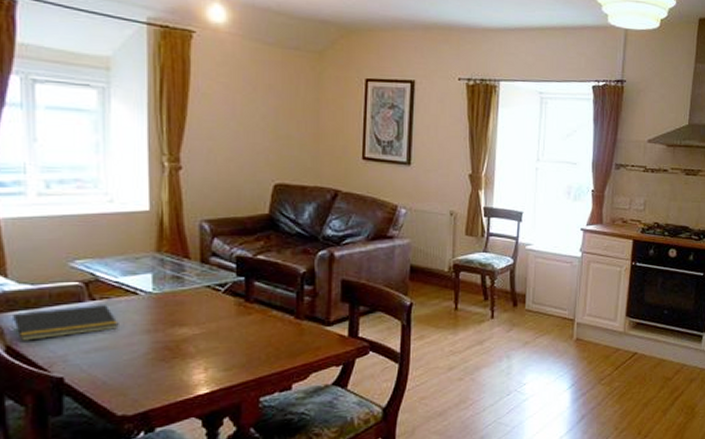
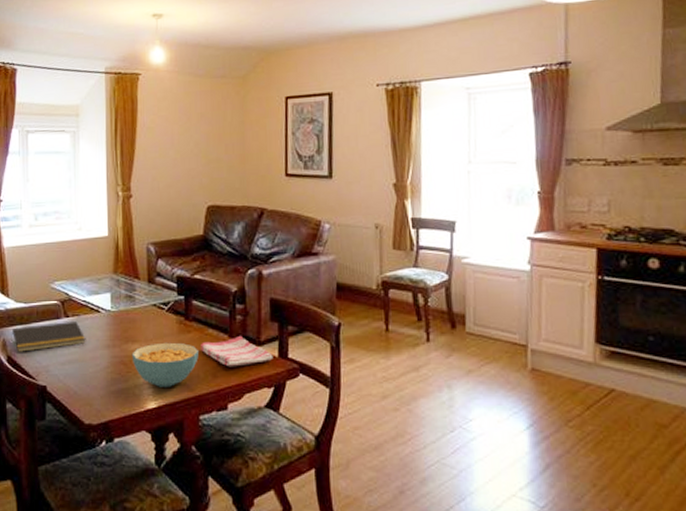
cereal bowl: none [179,325,260,372] -> present [131,342,199,387]
dish towel: none [263,316,343,348] -> present [201,335,273,367]

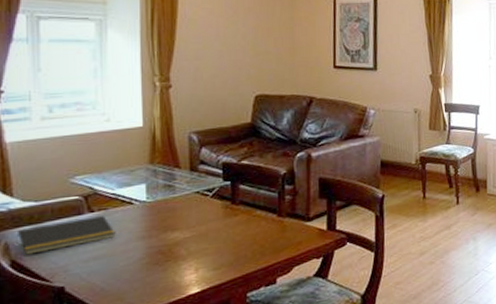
cereal bowl: present [131,342,199,387] -> none [171,226,246,272]
dish towel: present [201,335,273,367] -> none [248,213,322,244]

